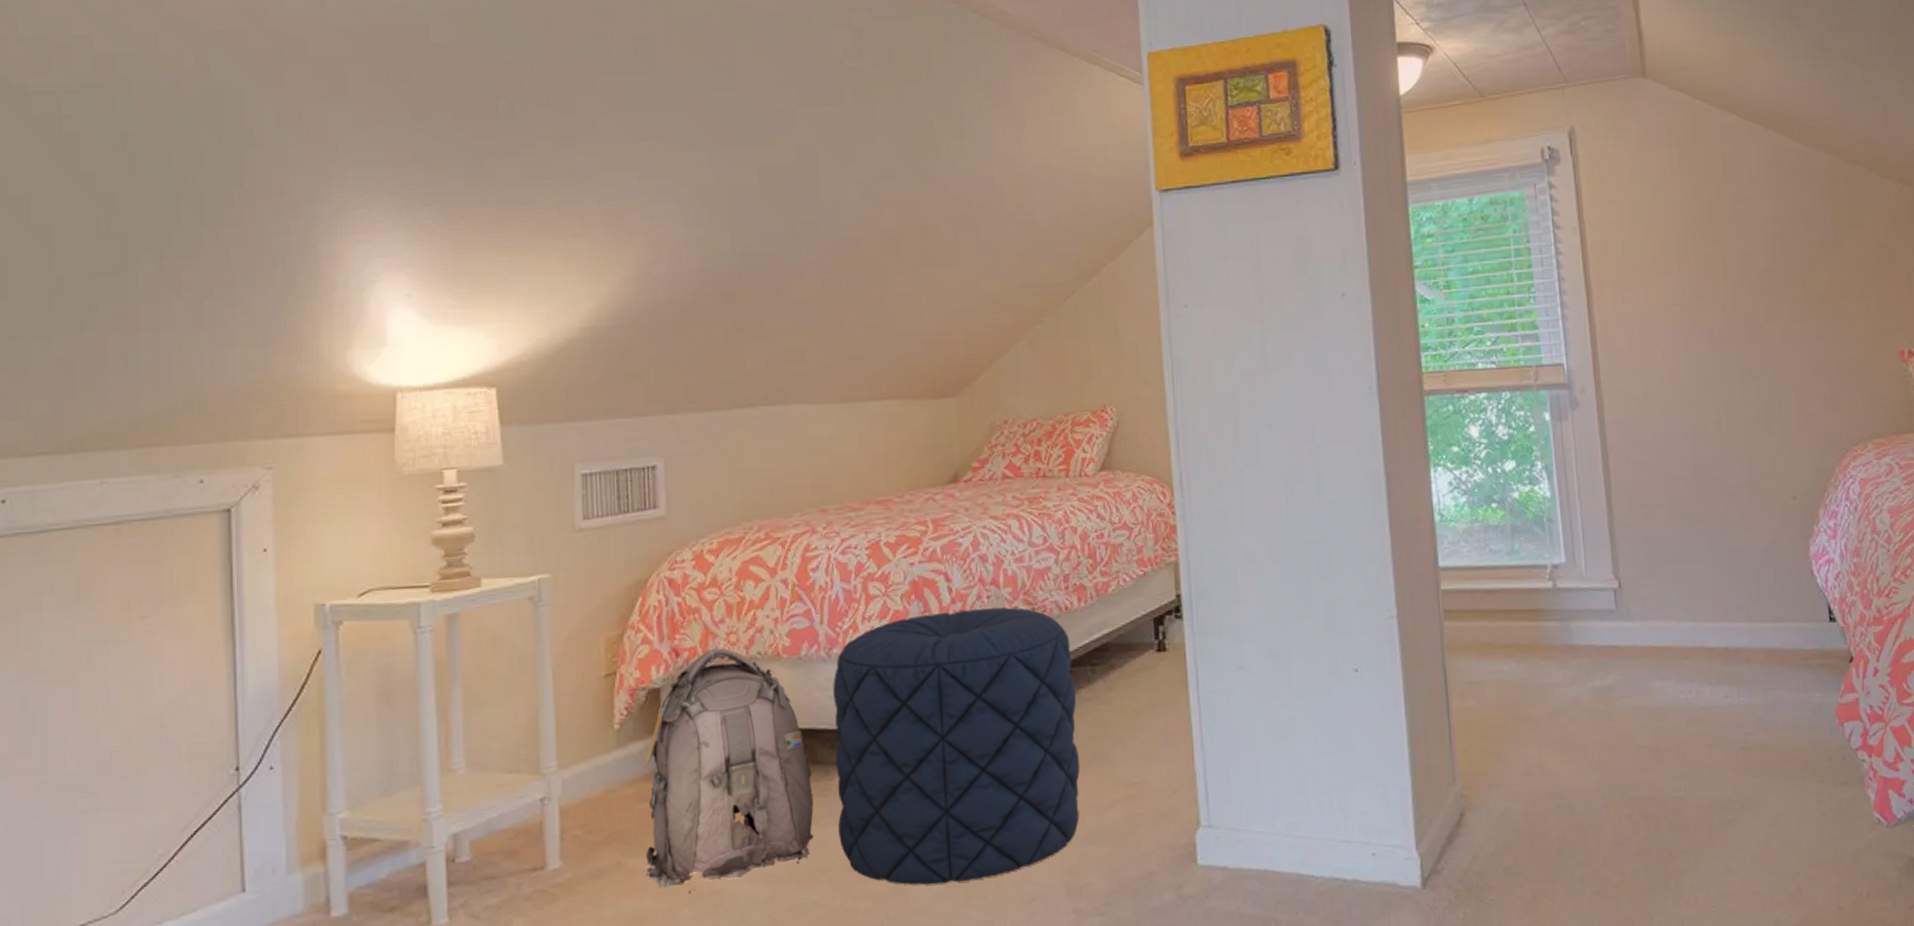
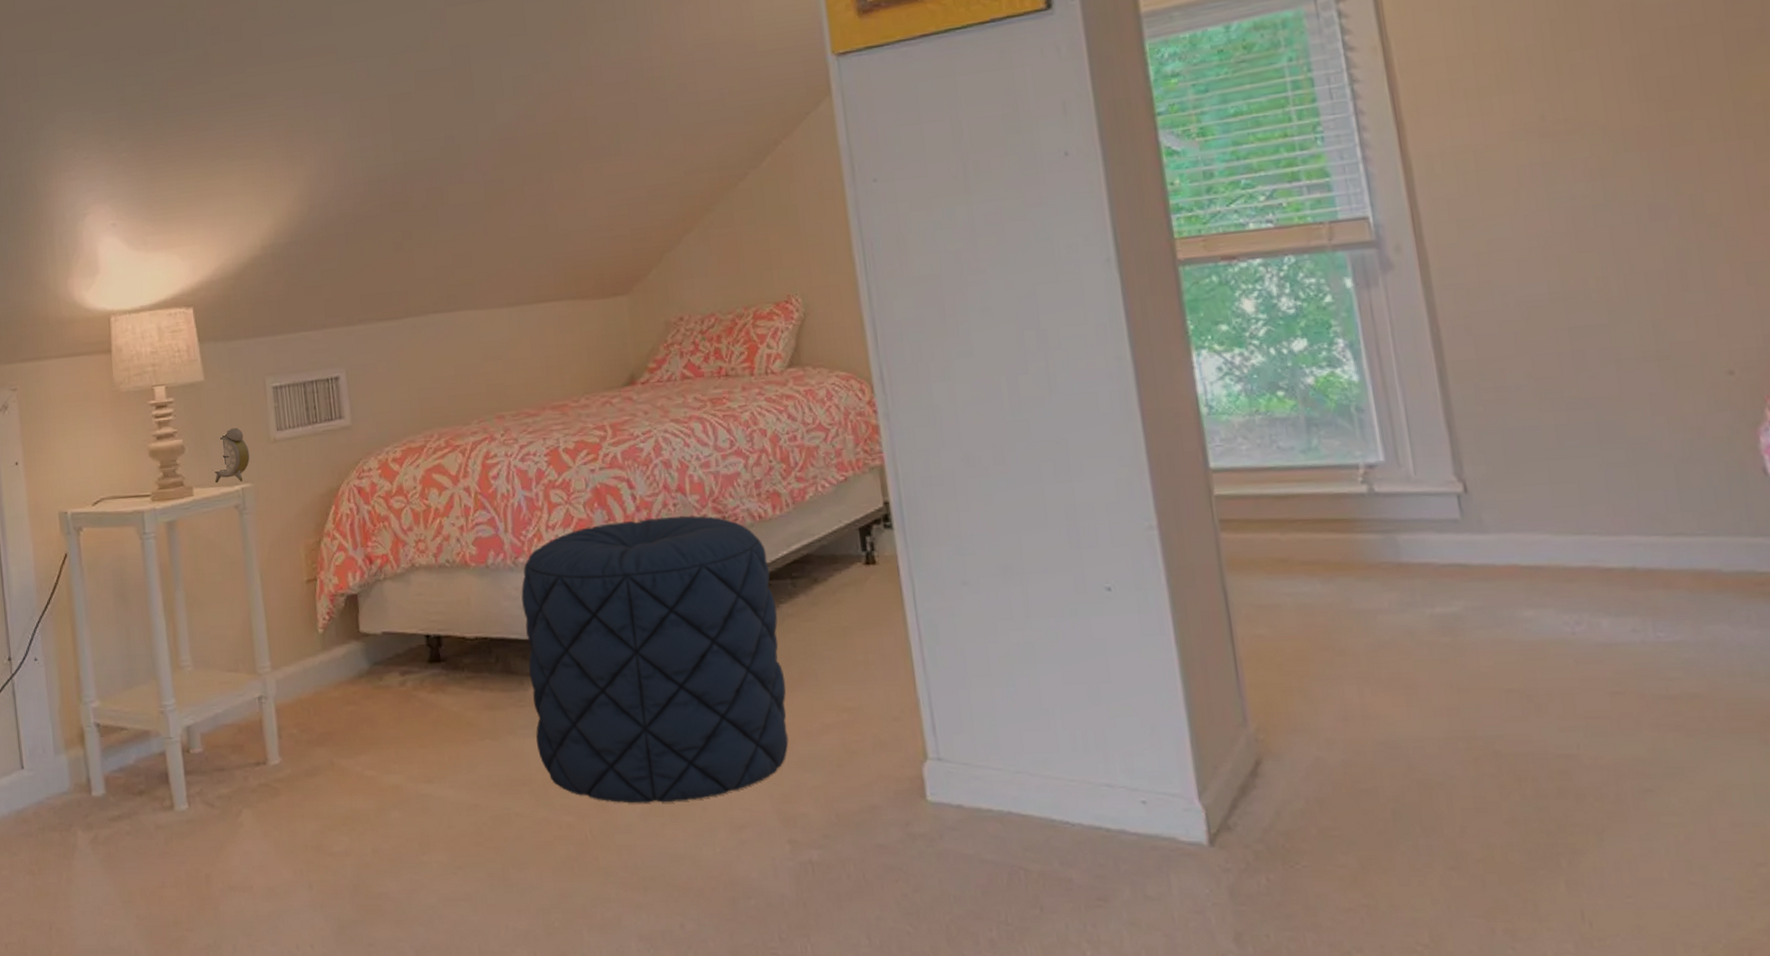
alarm clock: none [505,515,551,574] -> present [212,427,250,484]
backpack: present [642,648,814,894] -> none [346,555,513,796]

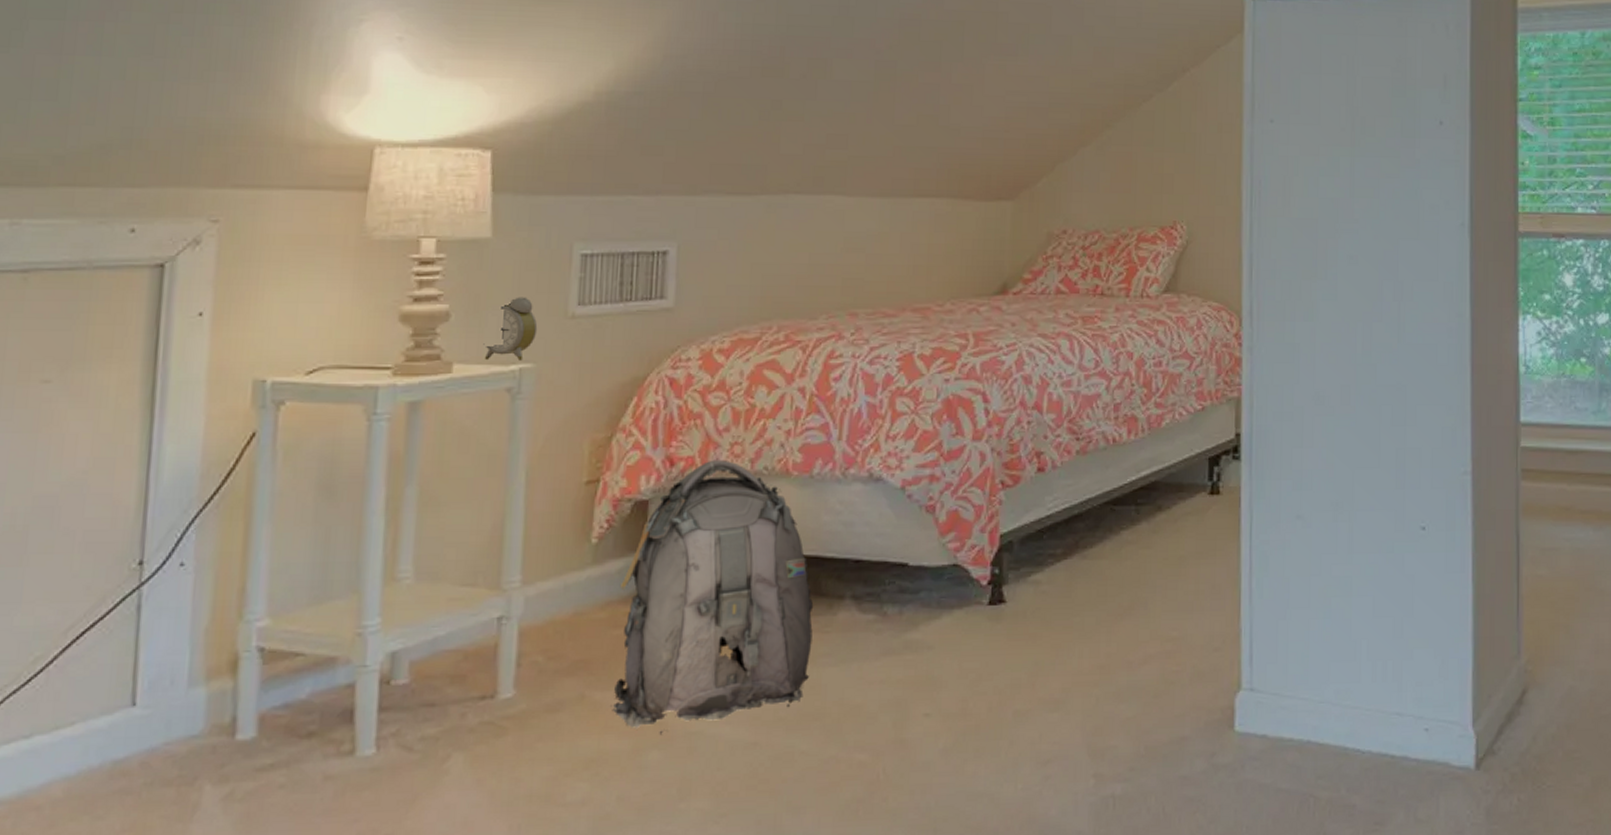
backpack: none [346,555,513,796] -> present [610,459,814,734]
pouf: present [521,515,789,804] -> none [838,435,1118,739]

